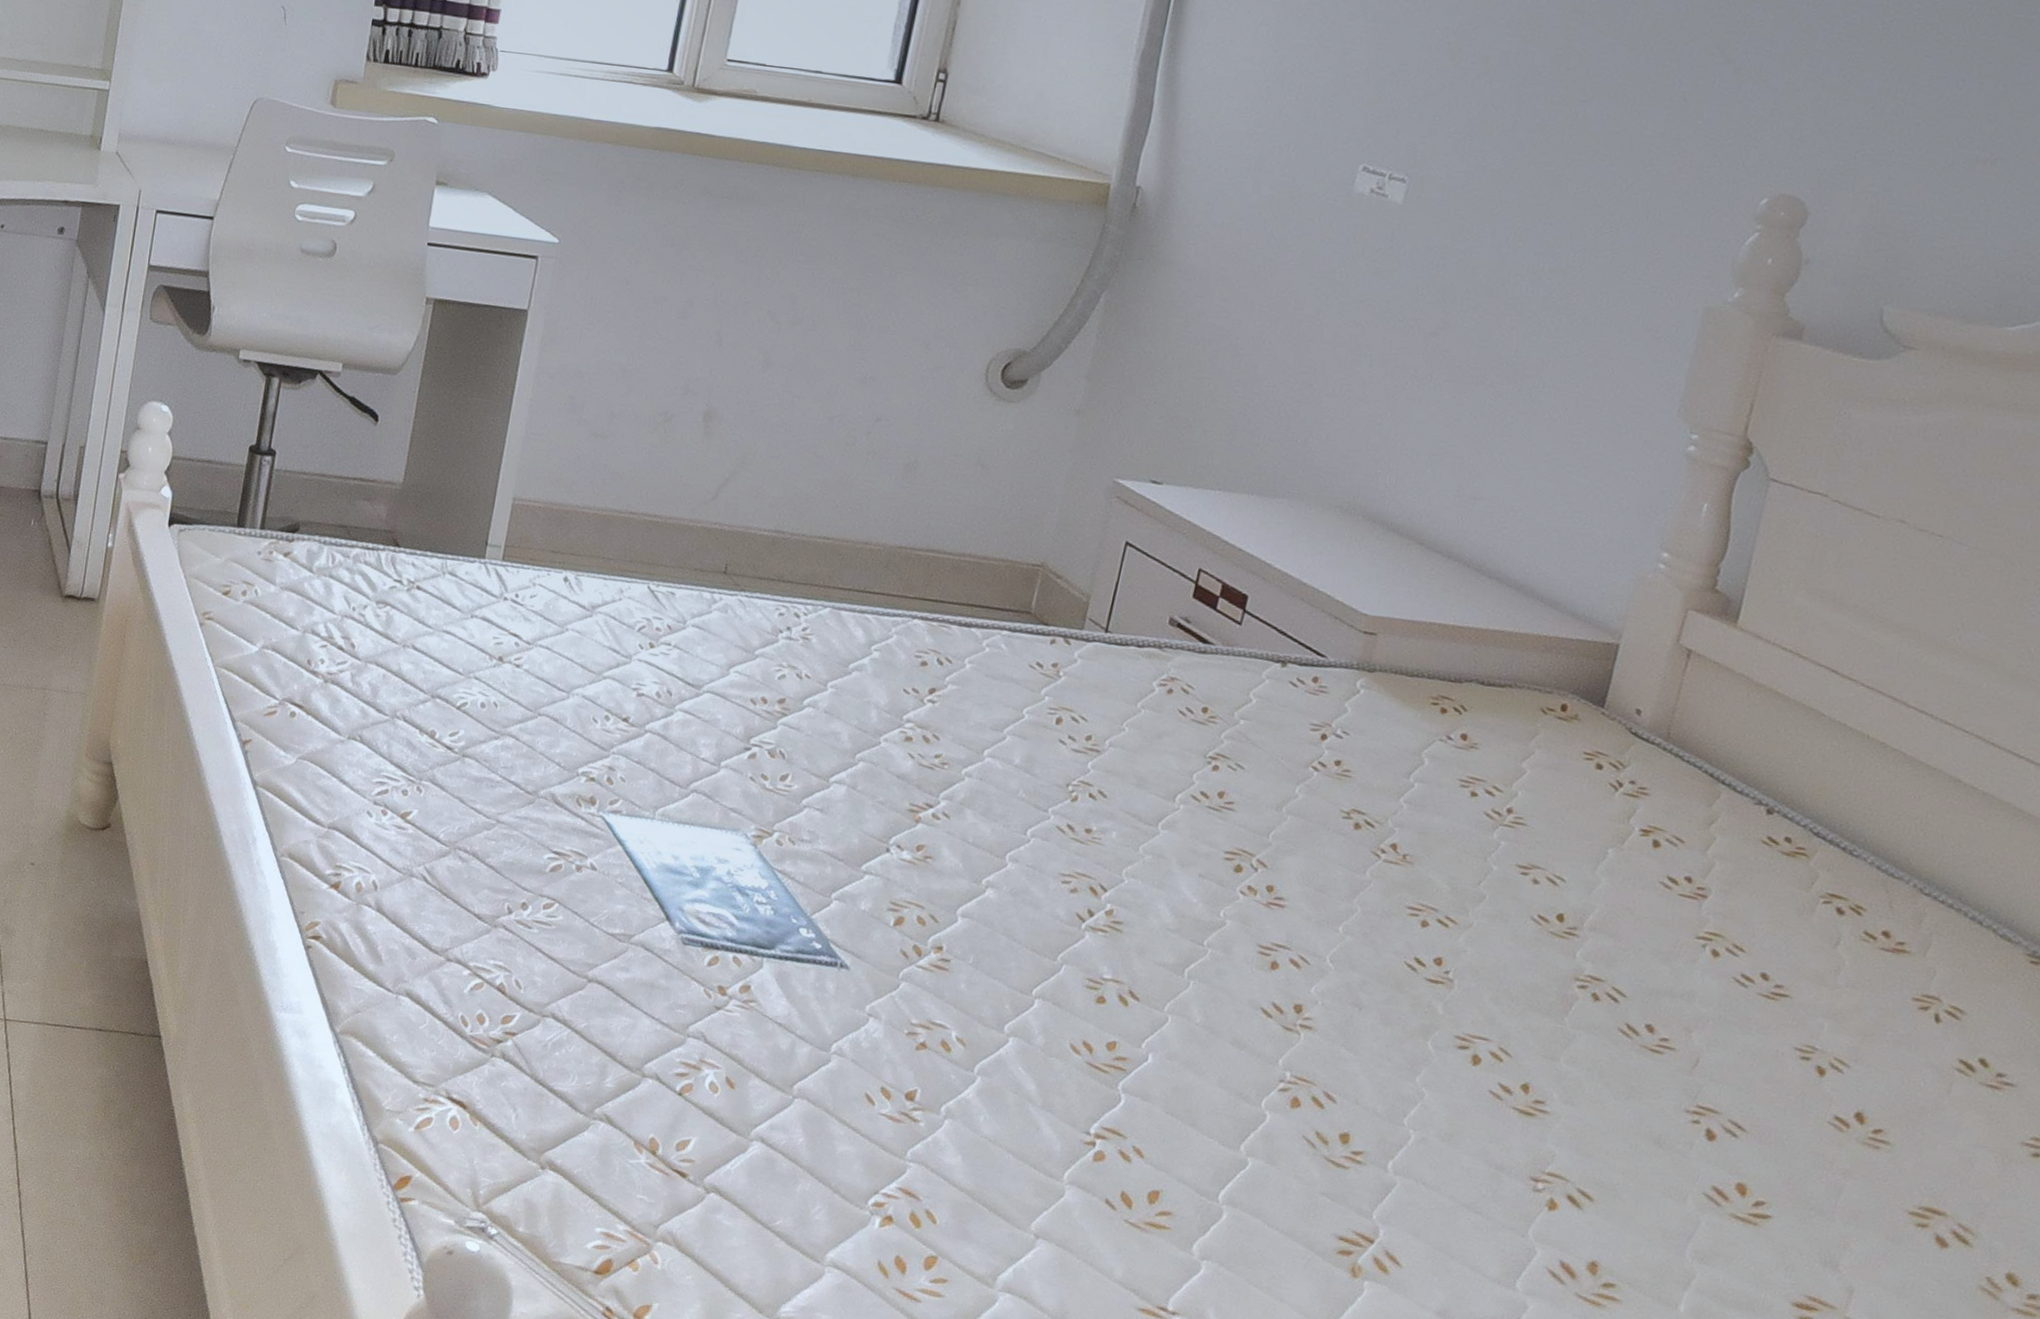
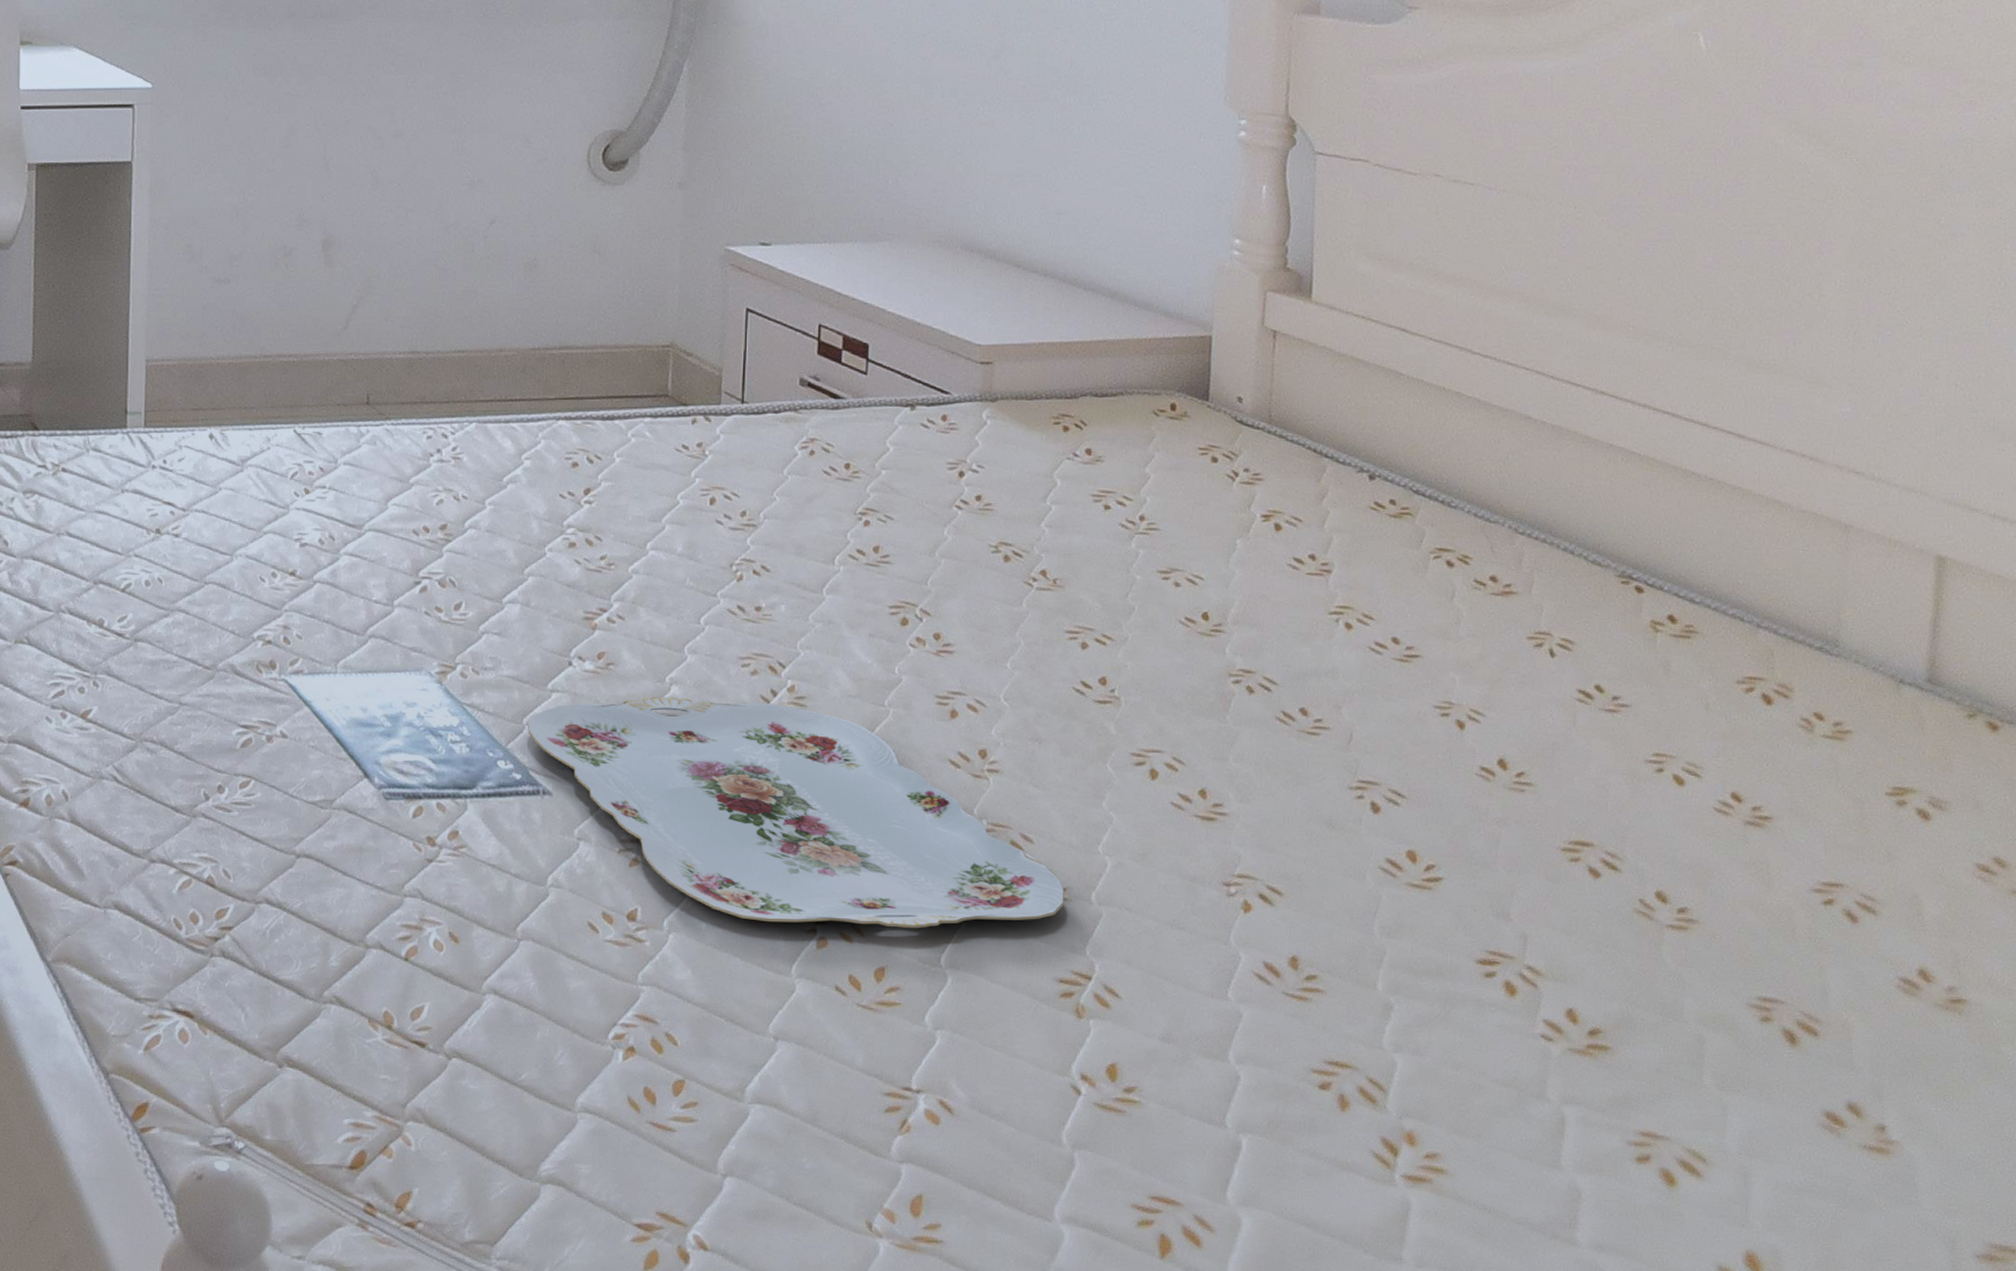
serving tray: none [834,887,1361,1176] -> present [528,697,1065,928]

